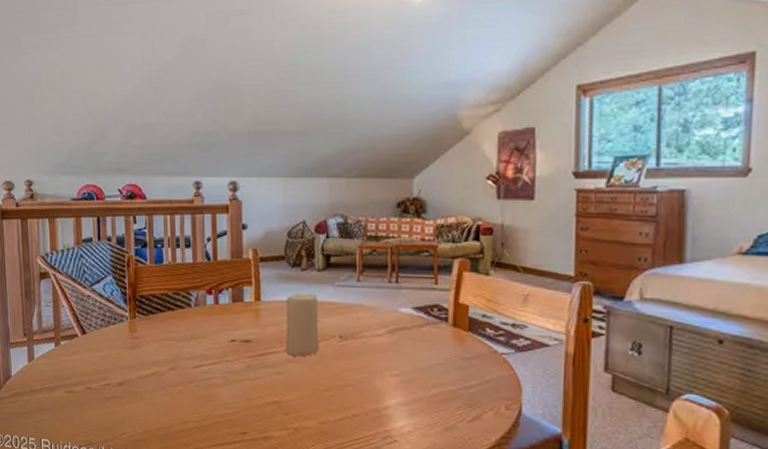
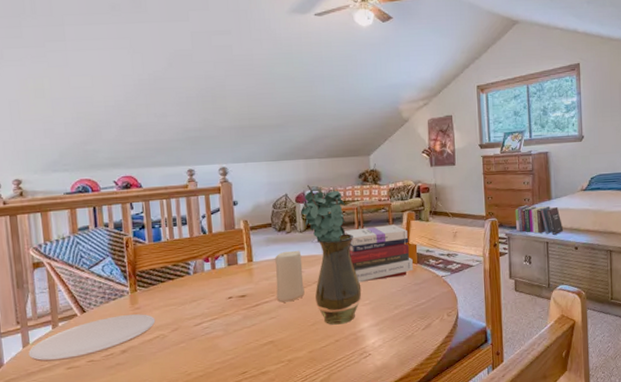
plate: none [33,342,153,383] -> present [28,314,156,362]
vase: none [319,210,391,396] -> present [300,184,362,325]
books: none [374,274,462,346] -> present [344,224,413,283]
books: none [621,267,701,317] -> present [515,205,564,235]

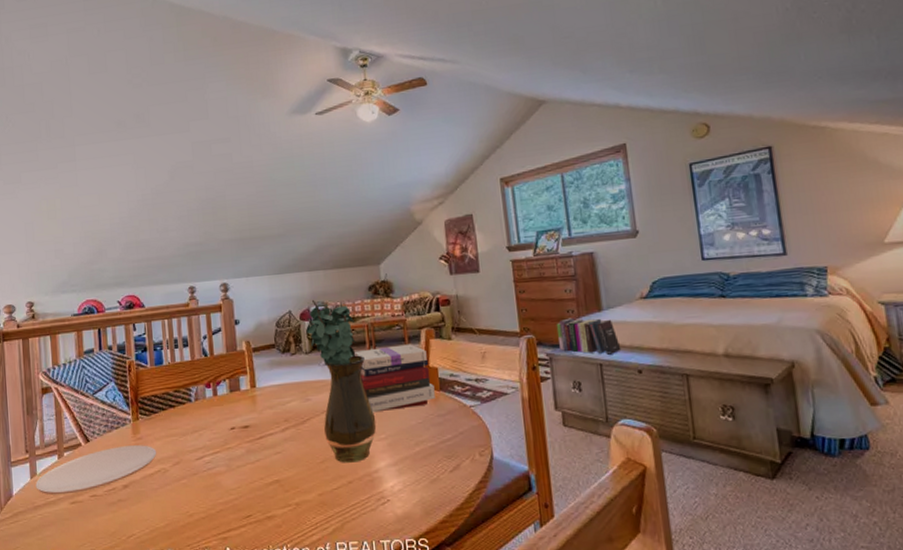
candle: present [274,250,305,303] -> none [278,374,312,435]

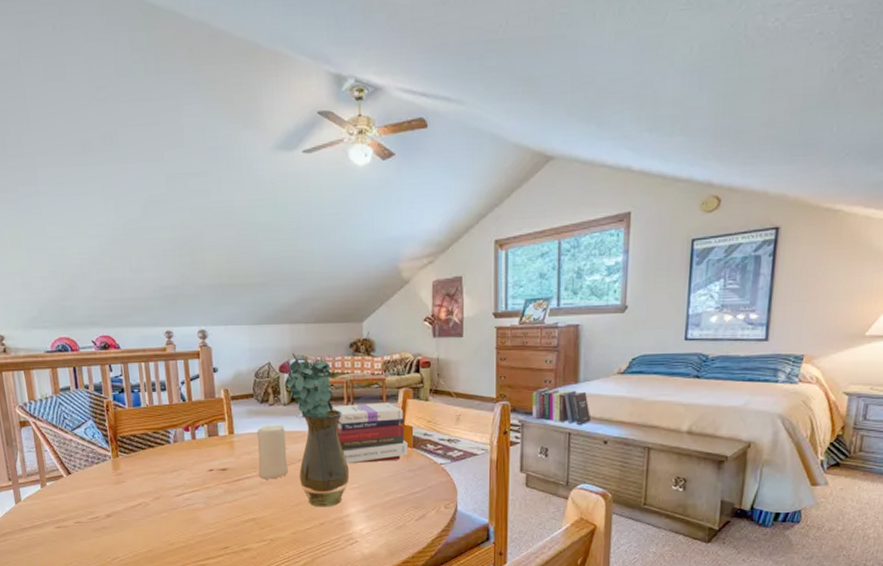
plate: present [35,445,157,495] -> none [21,480,138,520]
candle: none [278,374,312,435] -> present [256,424,288,479]

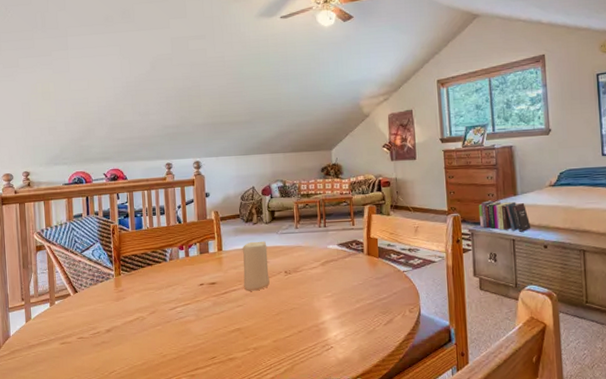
vase: present [284,352,350,507] -> none [266,178,324,316]
books: present [332,402,408,464] -> none [307,218,374,275]

